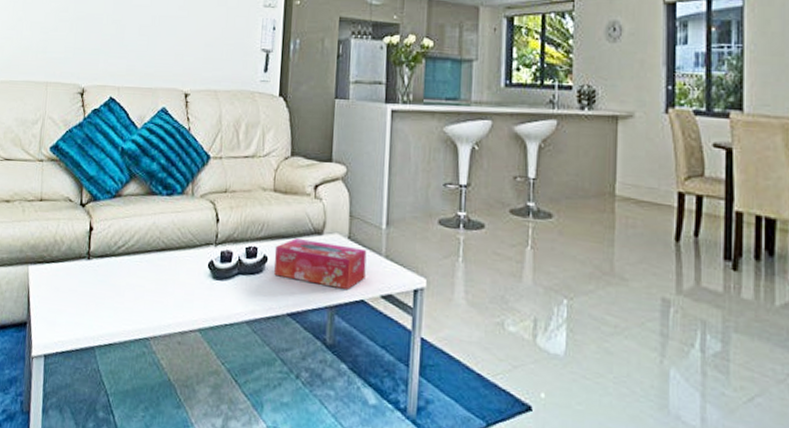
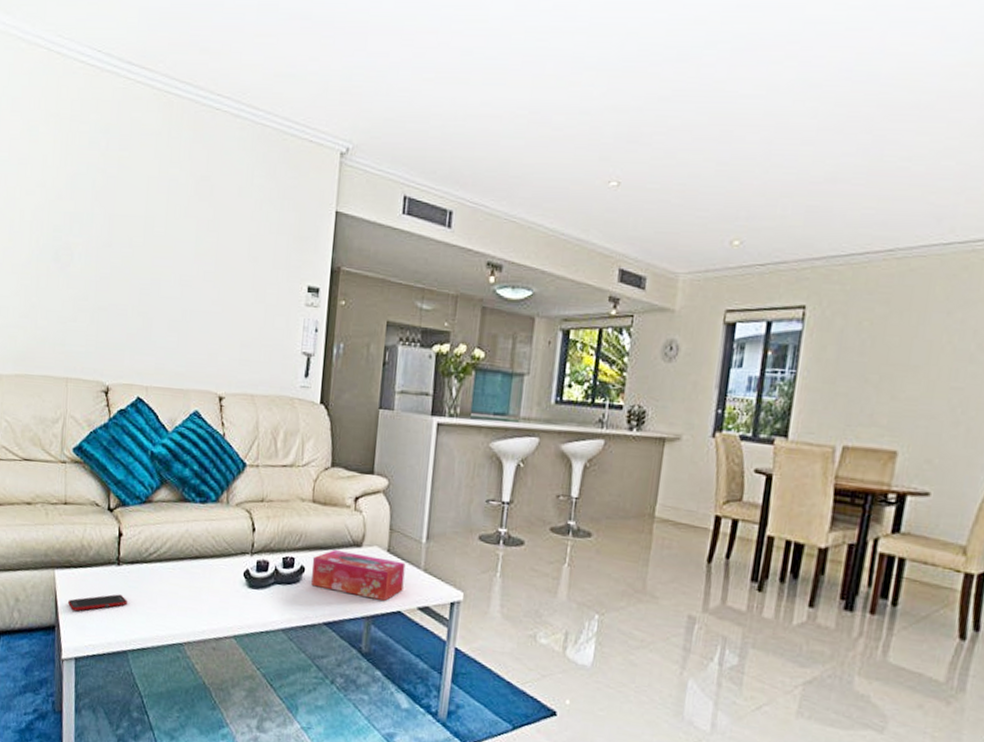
cell phone: none [40,288,96,307] -> present [68,594,127,612]

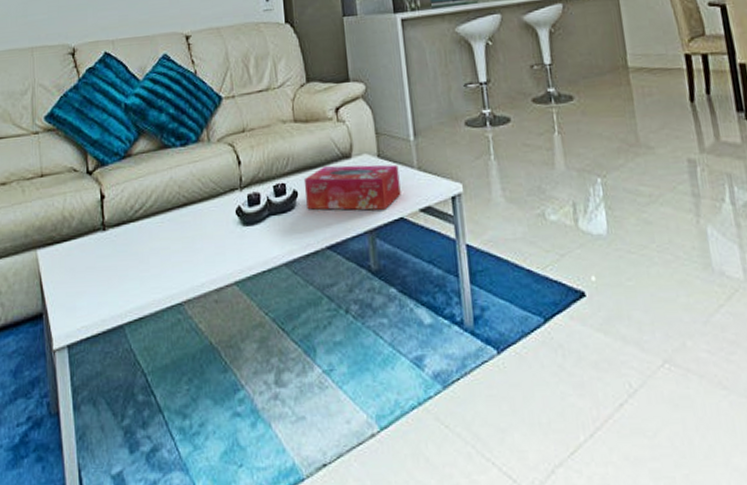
cell phone: present [68,594,127,612] -> none [54,262,118,292]

